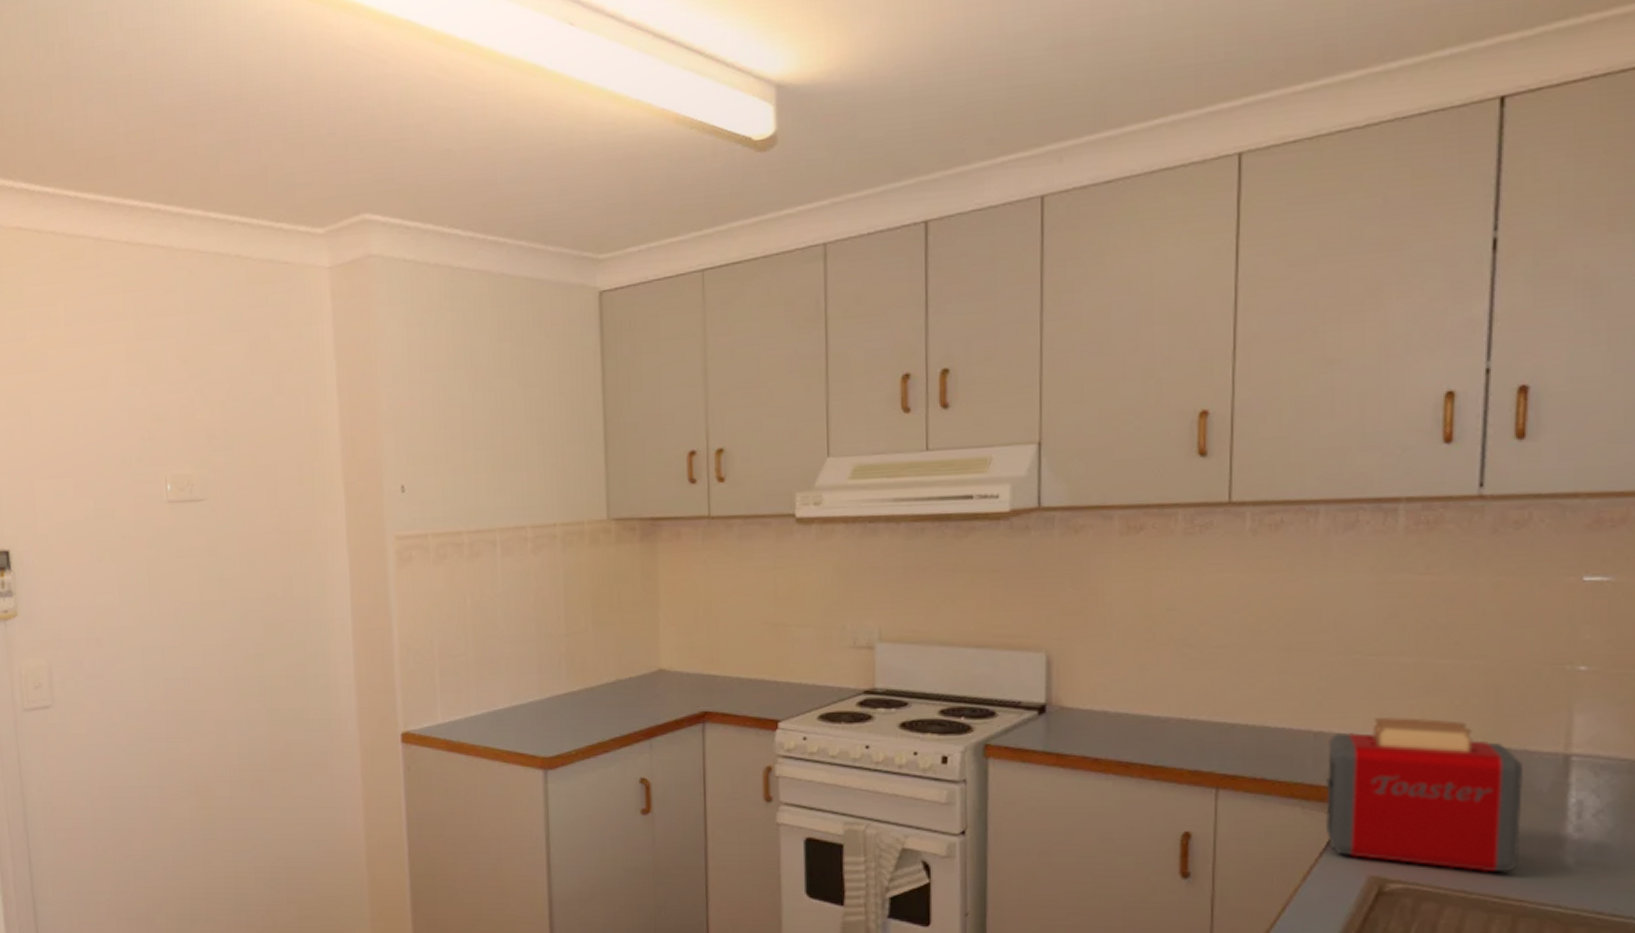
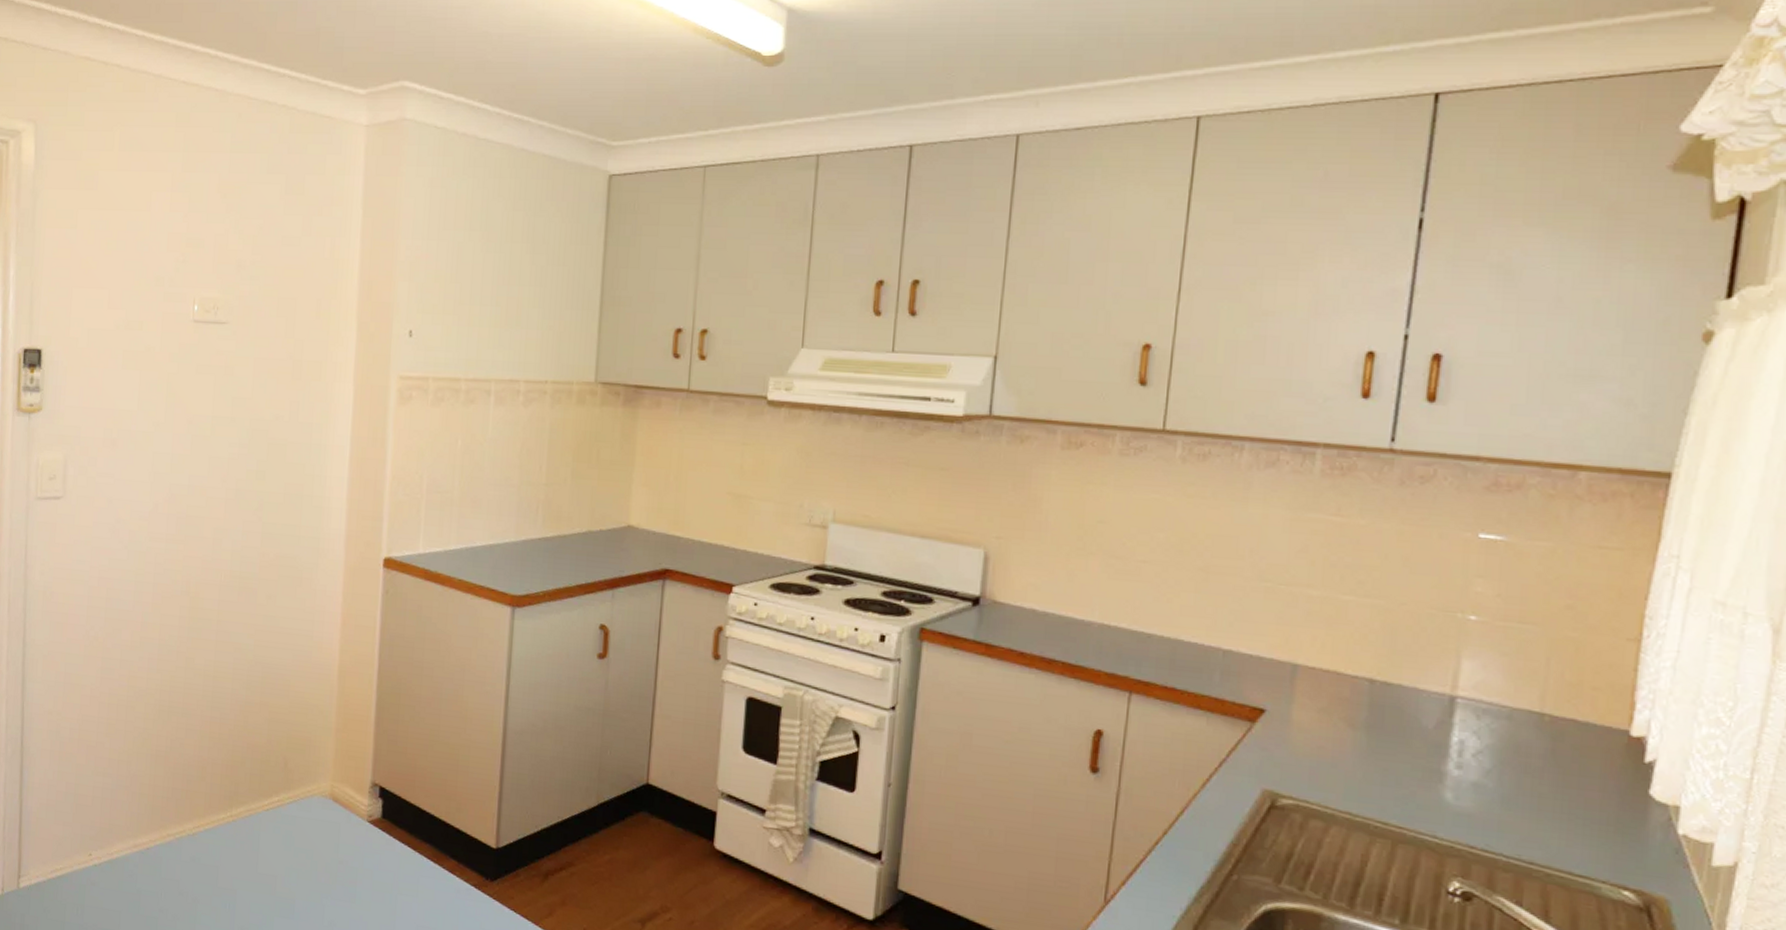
toaster: present [1324,717,1523,873] -> none [1226,643,1412,801]

